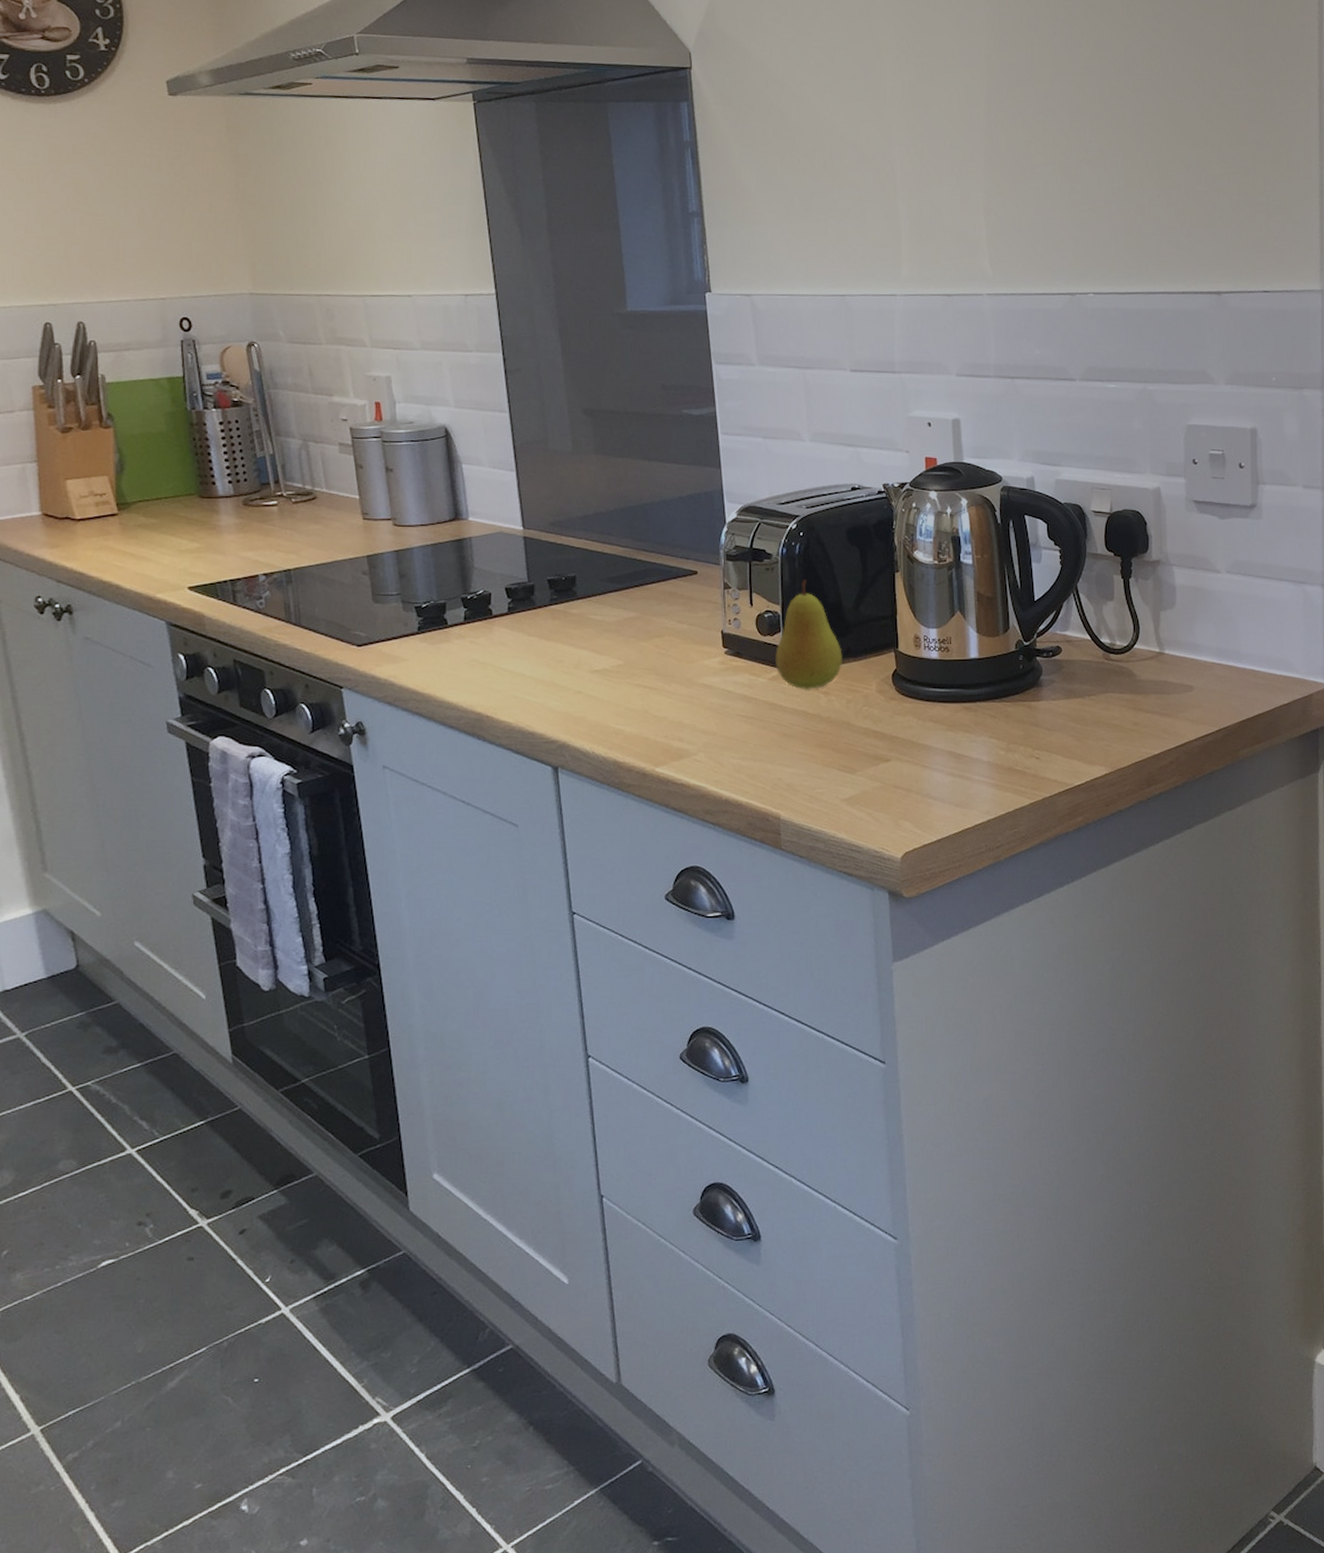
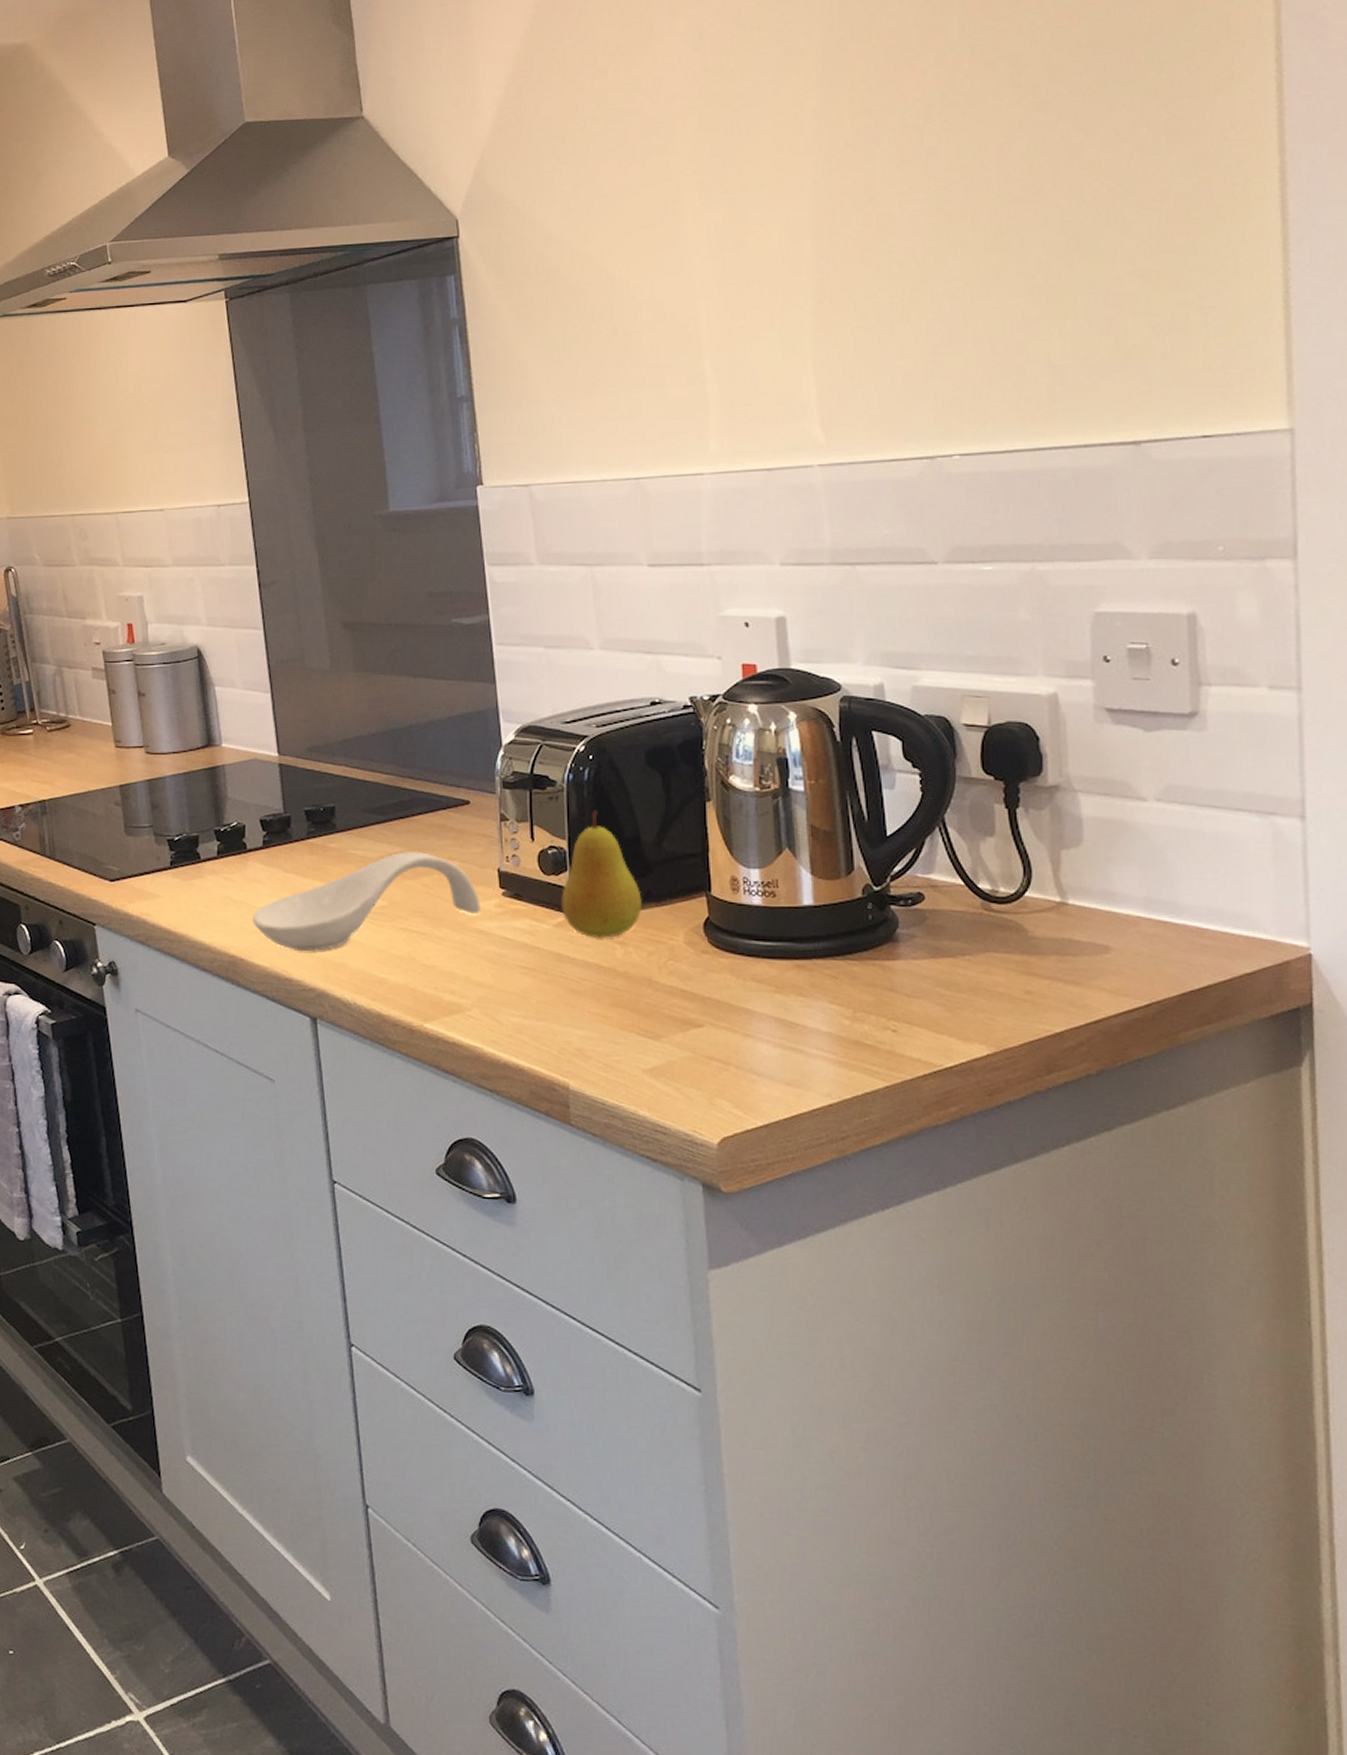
spoon rest: none [497,615,706,708] -> present [252,851,481,952]

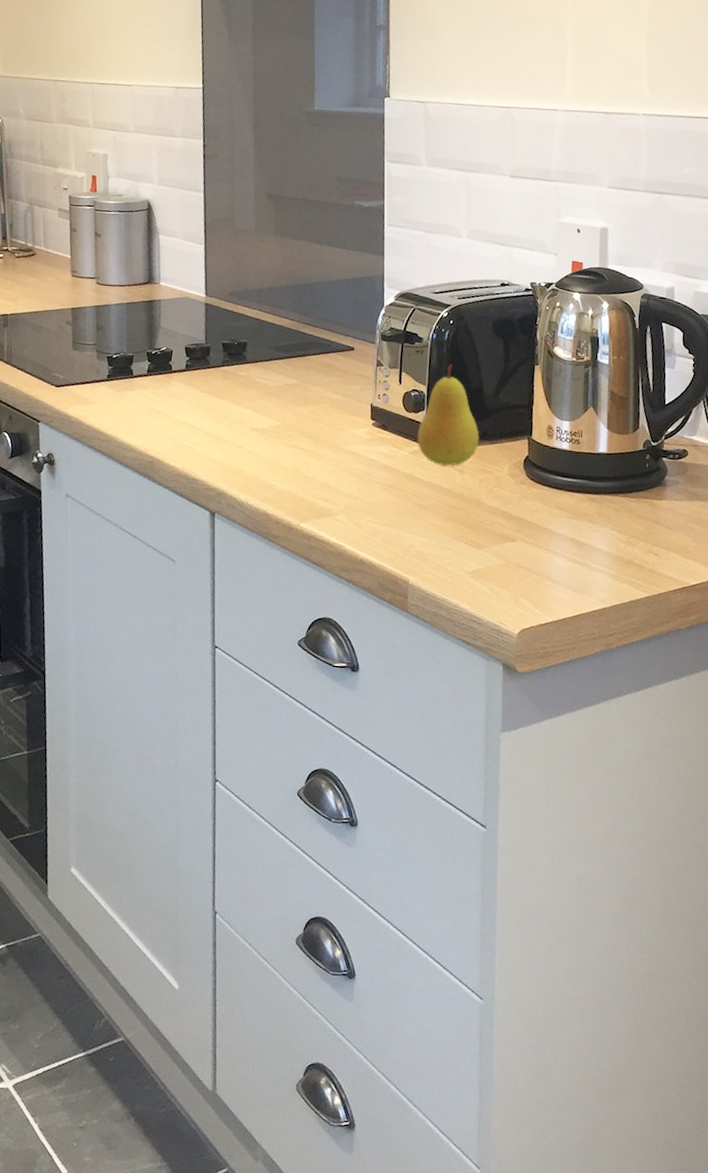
spoon rest: present [252,851,481,952] -> none [170,383,355,458]

